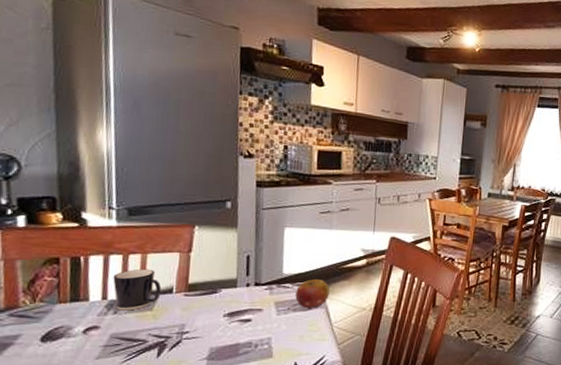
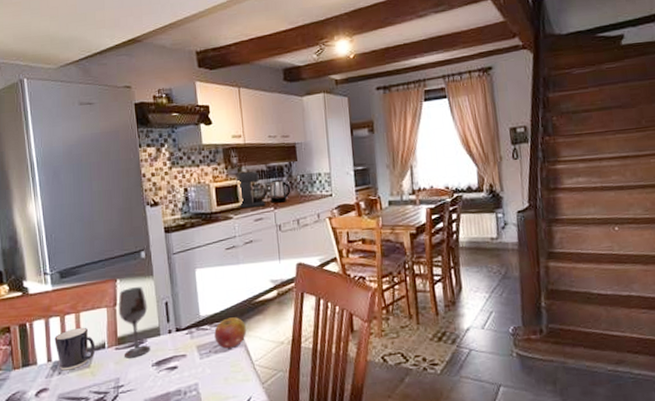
wine glass: none [193,236,227,306] -> present [119,287,151,359]
coffee maker: none [339,139,371,178] -> present [235,171,266,209]
kettle: none [374,153,396,177] -> present [269,179,291,203]

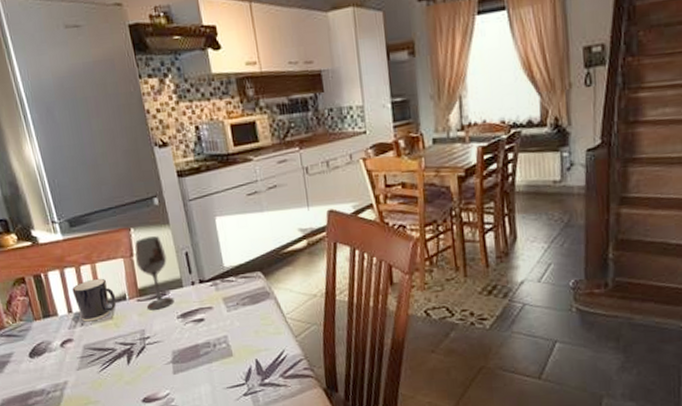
fruit: present [214,317,247,348] -> none [240,268,276,301]
coffee maker: present [235,171,266,209] -> none [252,105,290,149]
kettle: present [269,179,291,203] -> none [292,114,318,143]

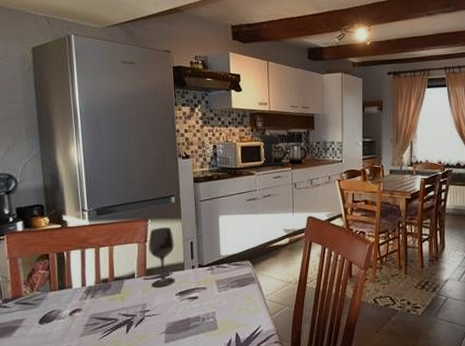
mug: present [72,278,117,322] -> none [89,258,126,295]
coffee maker: none [252,105,290,149] -> present [260,135,286,167]
kettle: none [292,114,318,143] -> present [289,144,307,164]

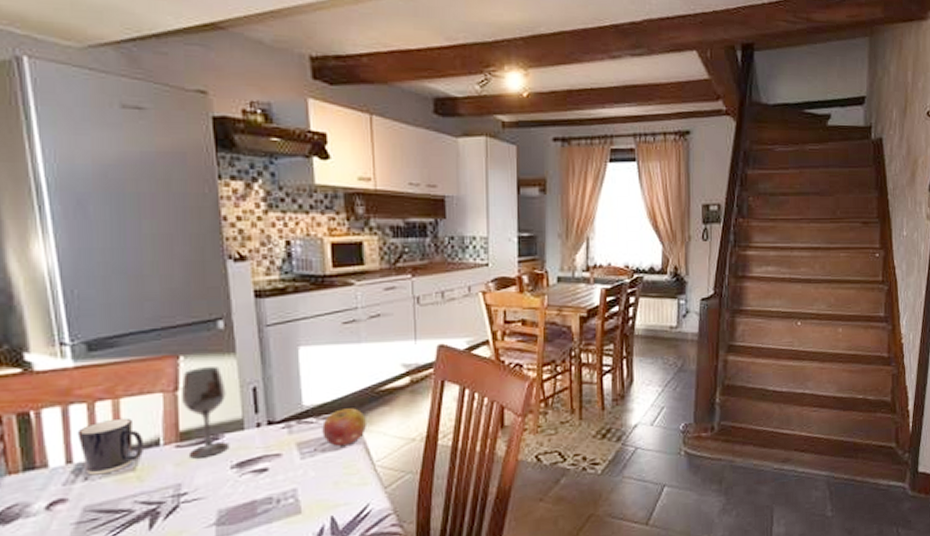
mug: none [89,258,126,295] -> present [77,417,145,475]
fruit: none [232,258,261,284] -> present [322,408,368,446]
coffee maker: present [260,135,286,167] -> none [361,225,402,273]
kettle: present [289,144,307,164] -> none [407,239,436,269]

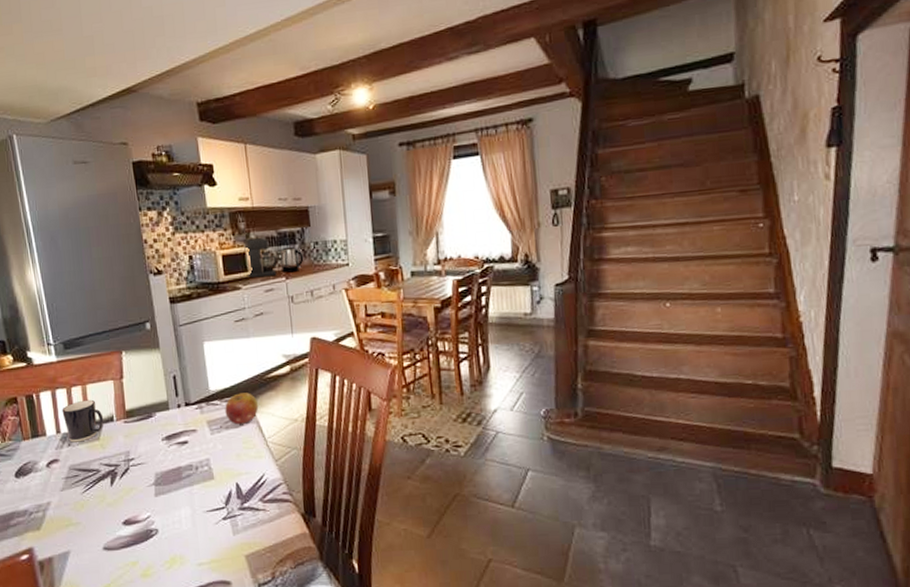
wine glass: present [182,367,230,459] -> none [125,359,160,432]
coffee maker: none [361,225,402,273] -> present [243,238,277,279]
kettle: none [407,239,436,269] -> present [280,246,304,273]

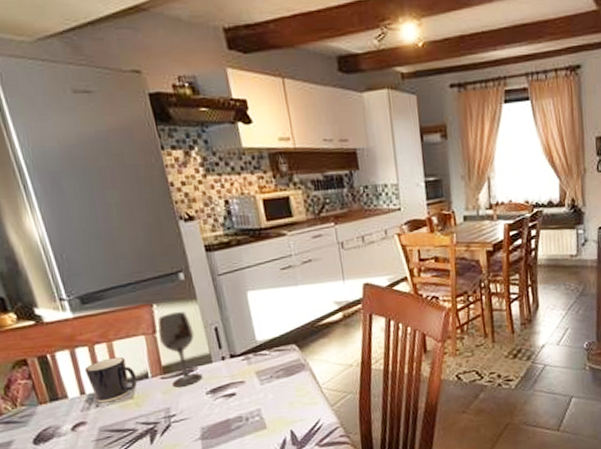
wine glass: none [125,359,160,432] -> present [157,312,203,388]
fruit: present [225,392,259,424] -> none [274,341,311,373]
coffee maker: present [243,238,277,279] -> none [286,181,325,224]
kettle: present [280,246,304,273] -> none [327,190,353,218]

